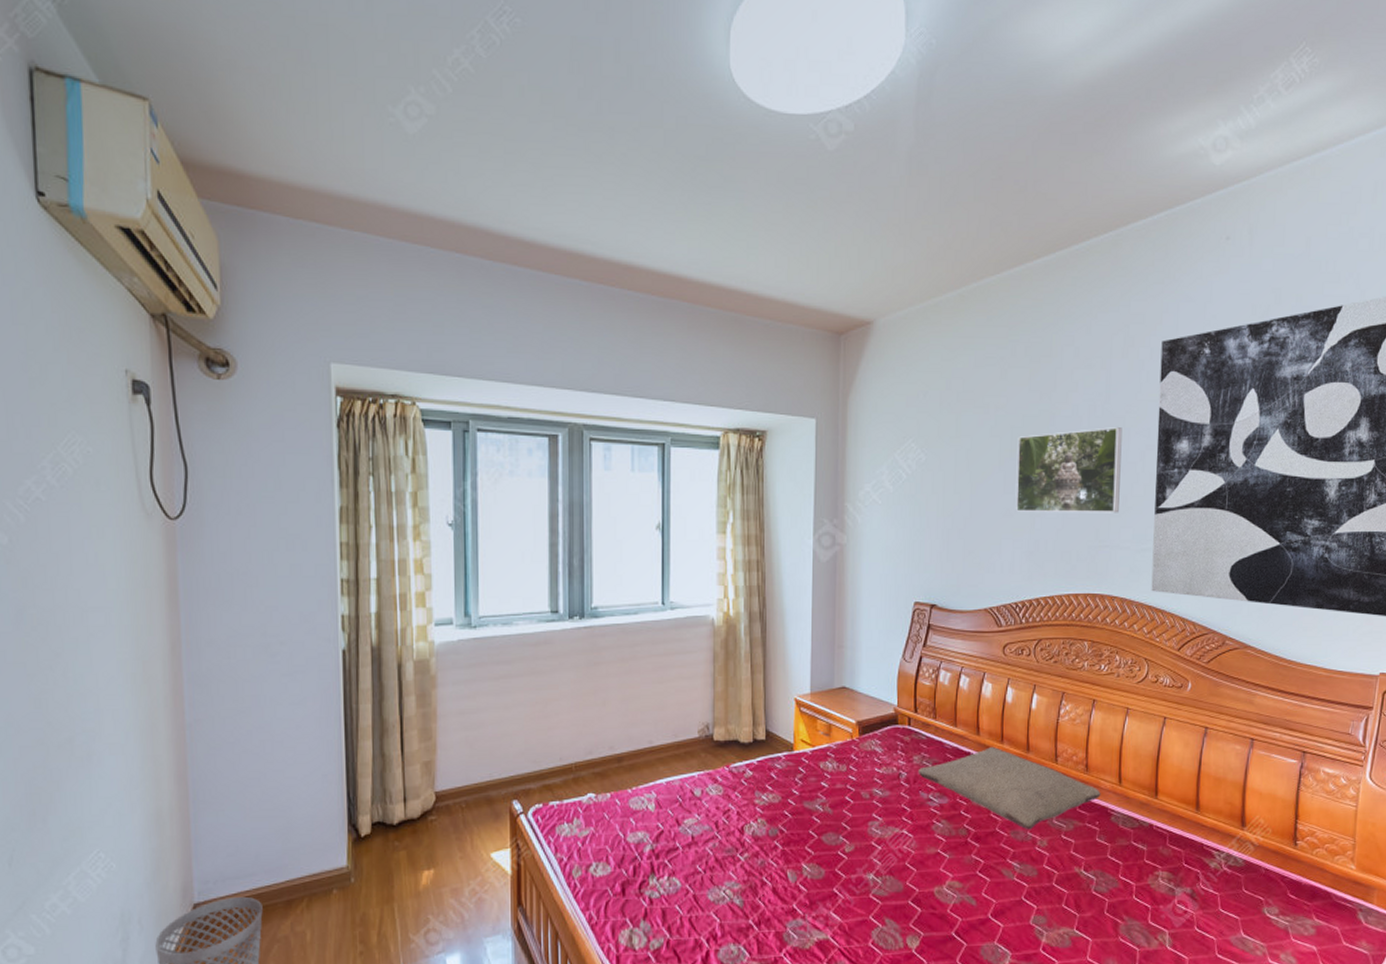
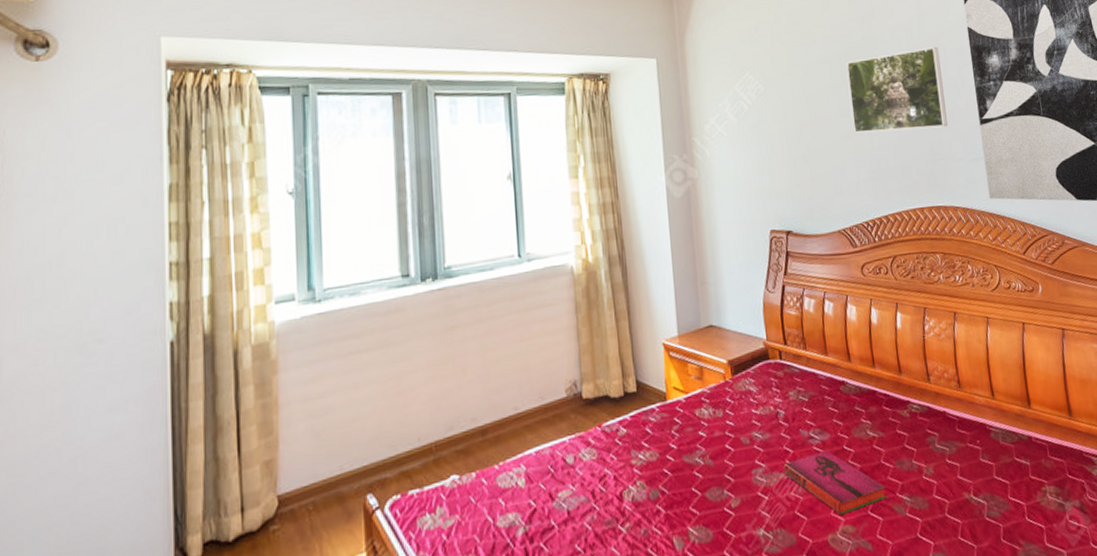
hardback book: none [899,813,997,872] -> present [783,450,886,516]
pillow: present [917,746,1101,829] -> none [795,372,977,458]

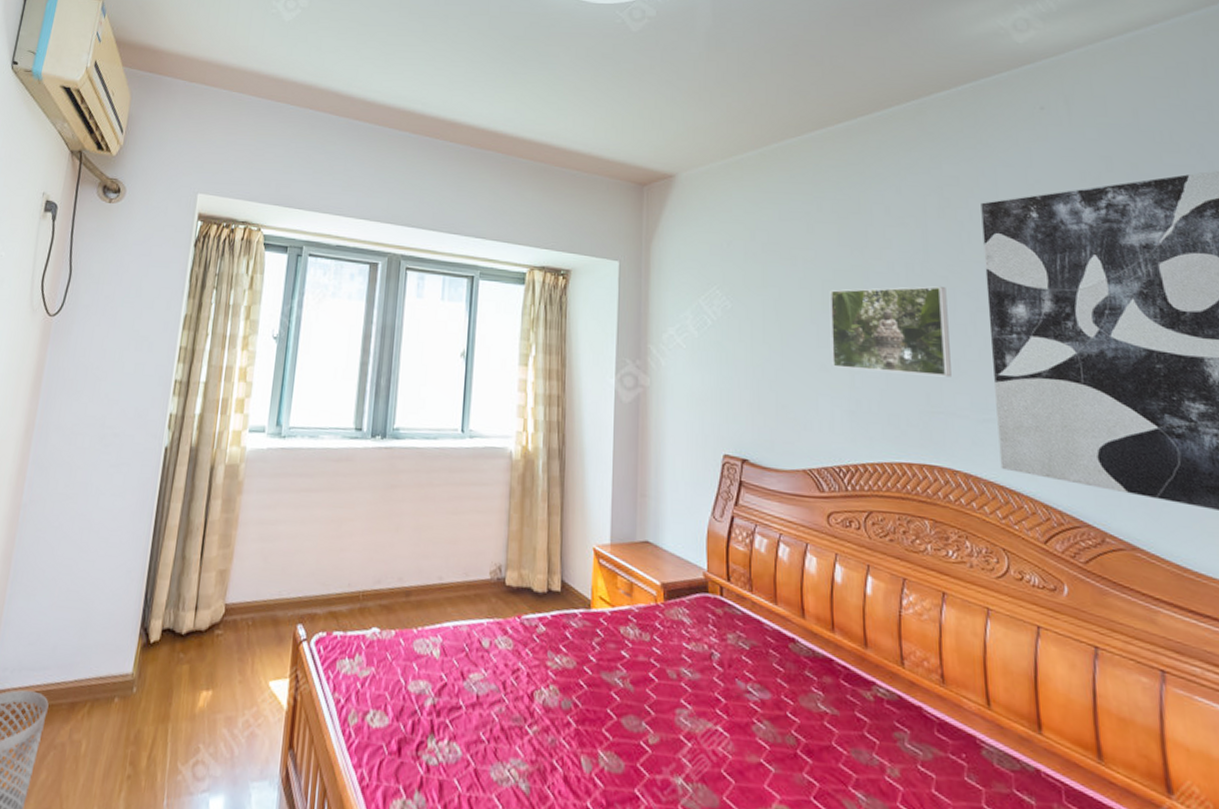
hardback book: present [783,450,886,516] -> none [712,710,835,792]

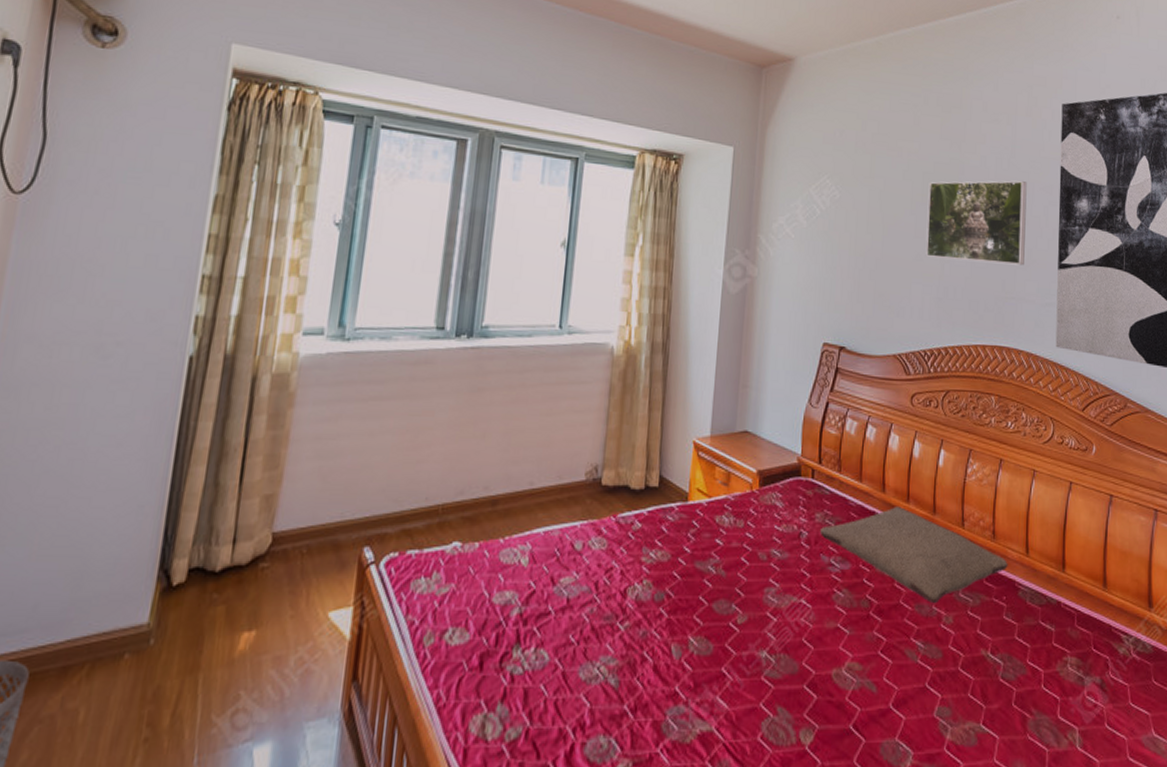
pillow: none [733,634,965,750] -> present [819,505,1008,603]

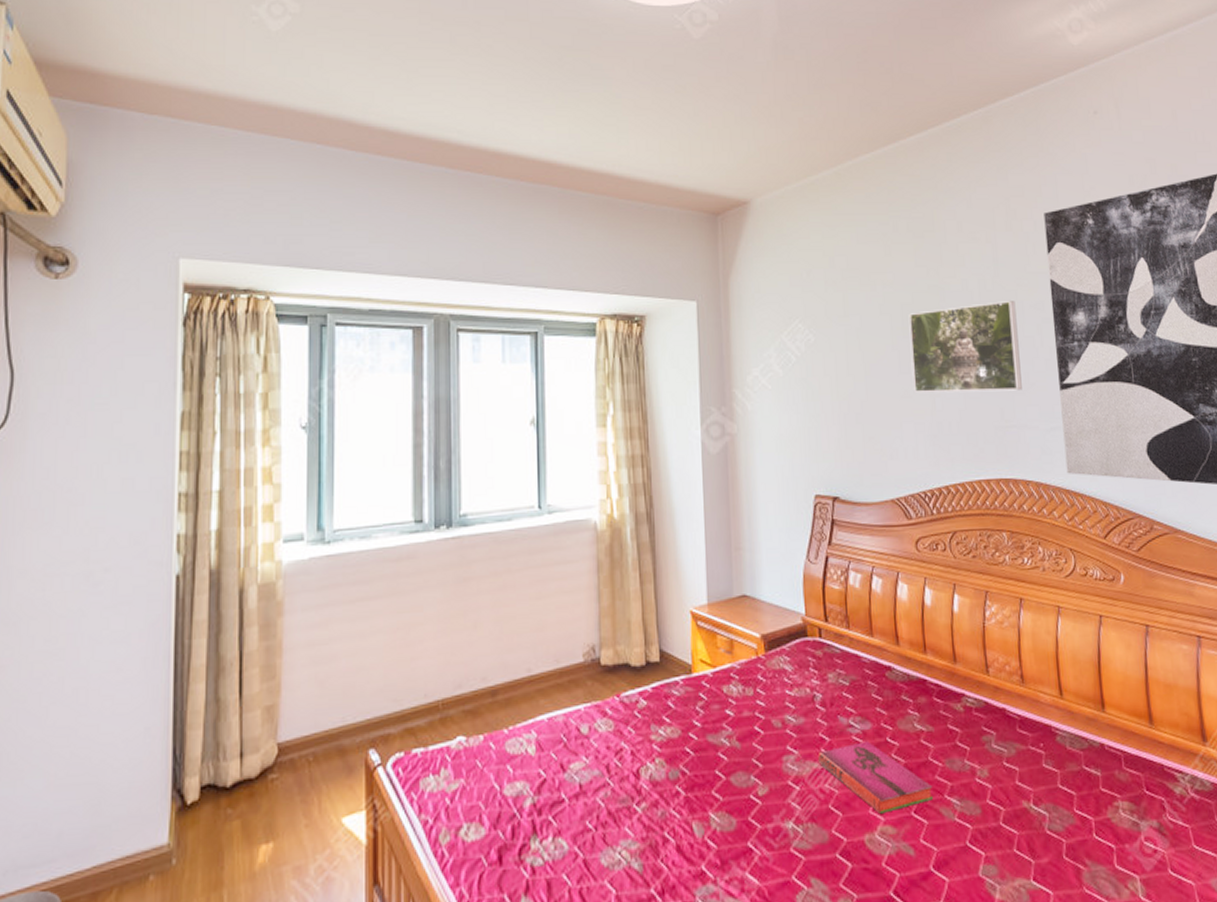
hardback book: none [797,580,900,652] -> present [817,741,933,815]
pillow: present [819,505,1008,603] -> none [834,658,1042,757]

